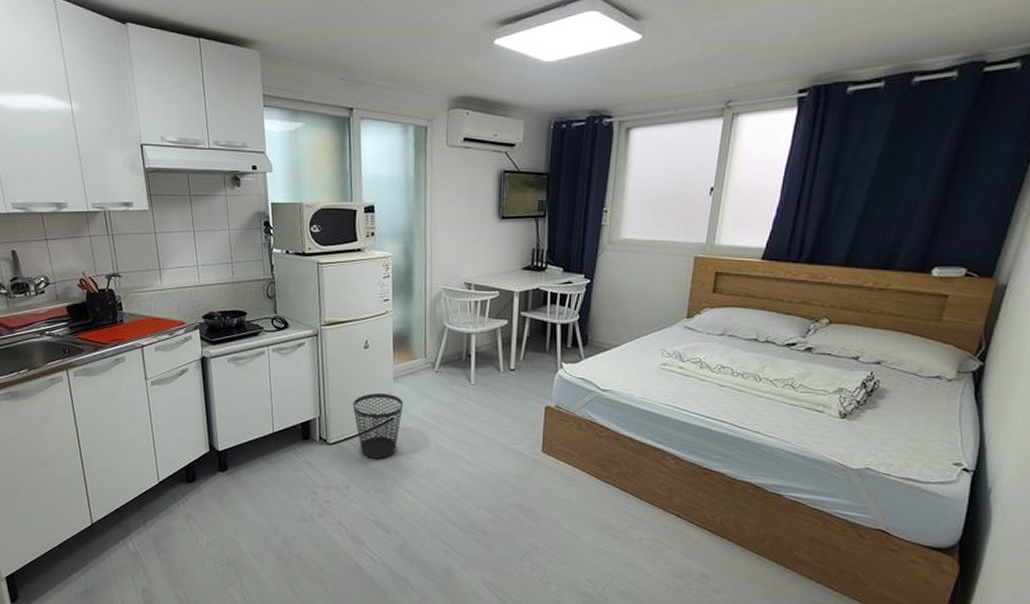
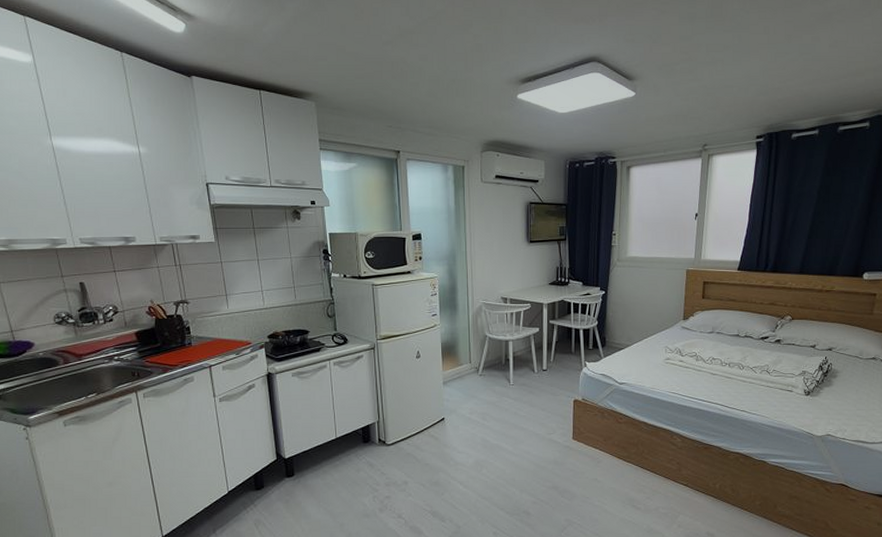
wastebasket: present [352,393,403,459] -> none [407,397,452,455]

